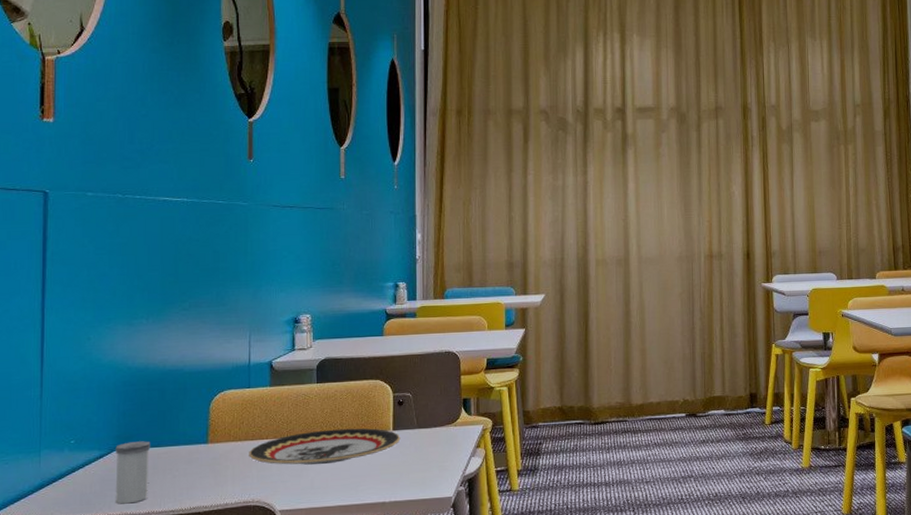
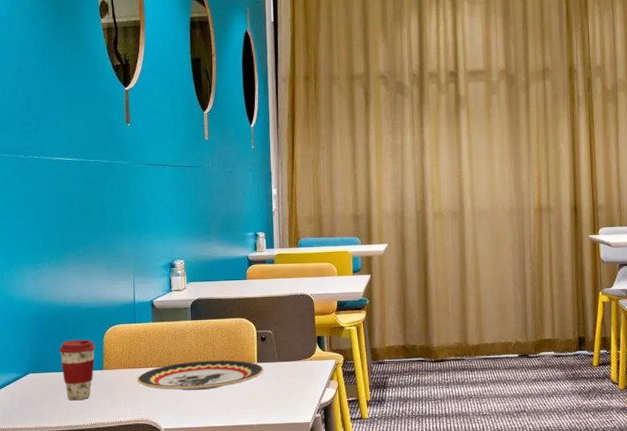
salt shaker: present [115,441,151,504] -> none [29,366,57,419]
coffee cup: none [154,408,200,481] -> present [58,339,96,401]

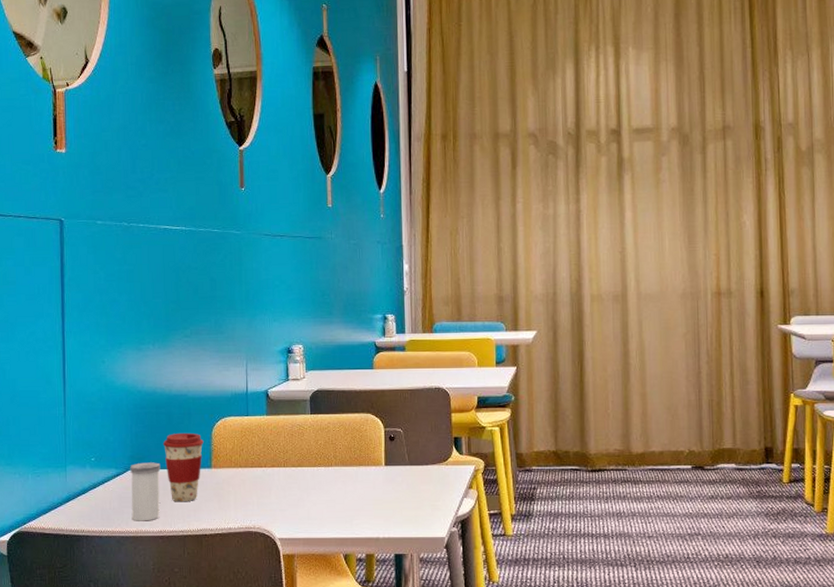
salt shaker: none [29,366,57,419] -> present [130,462,161,521]
plate: present [137,360,264,391] -> none [249,461,393,495]

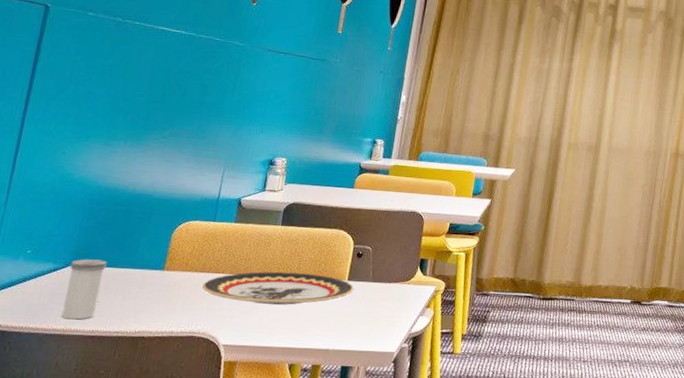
coffee cup: present [162,432,204,502] -> none [112,232,161,303]
plate: none [249,461,393,495] -> present [202,271,354,305]

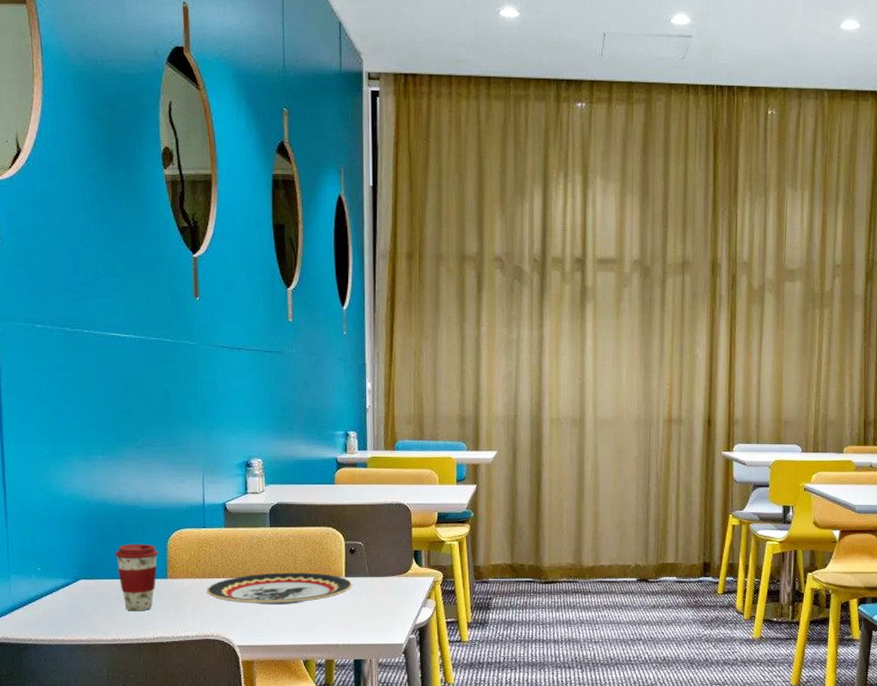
salt shaker: present [61,259,108,320] -> none [80,572,113,630]
coffee cup: none [112,232,161,303] -> present [114,543,159,612]

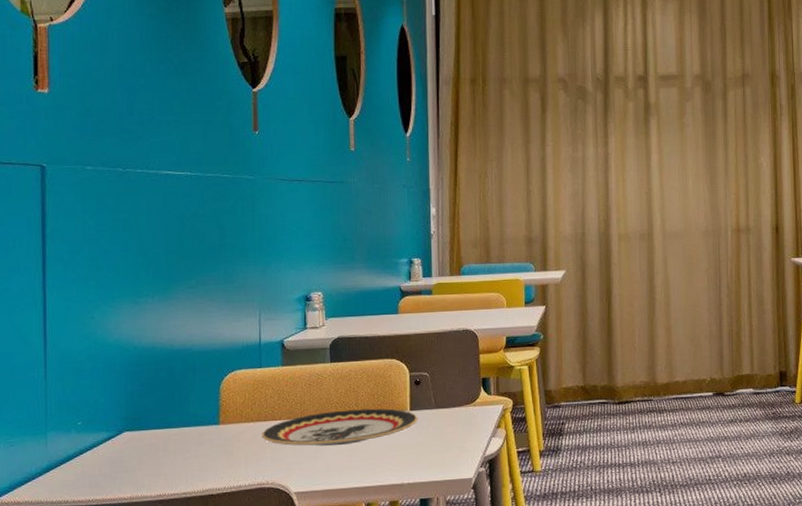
coffee cup: present [114,543,159,612] -> none [162,388,211,463]

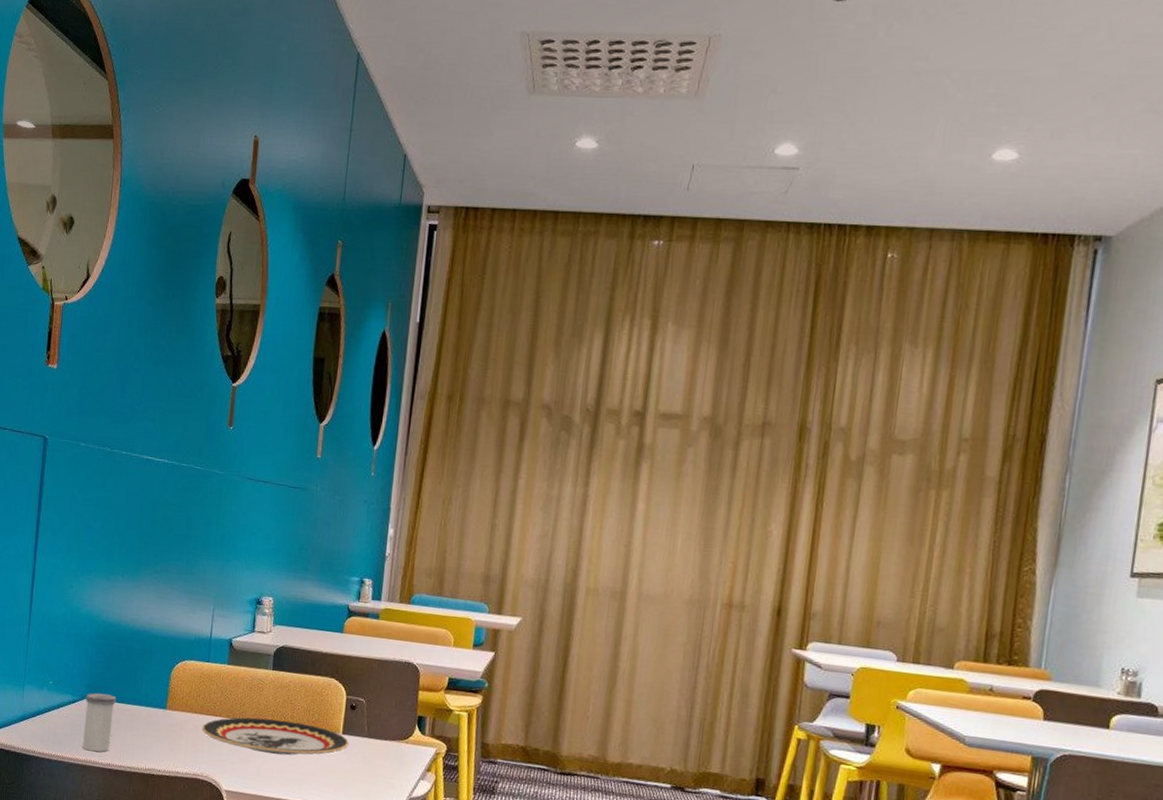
salt shaker: none [124,422,160,487] -> present [82,693,117,752]

